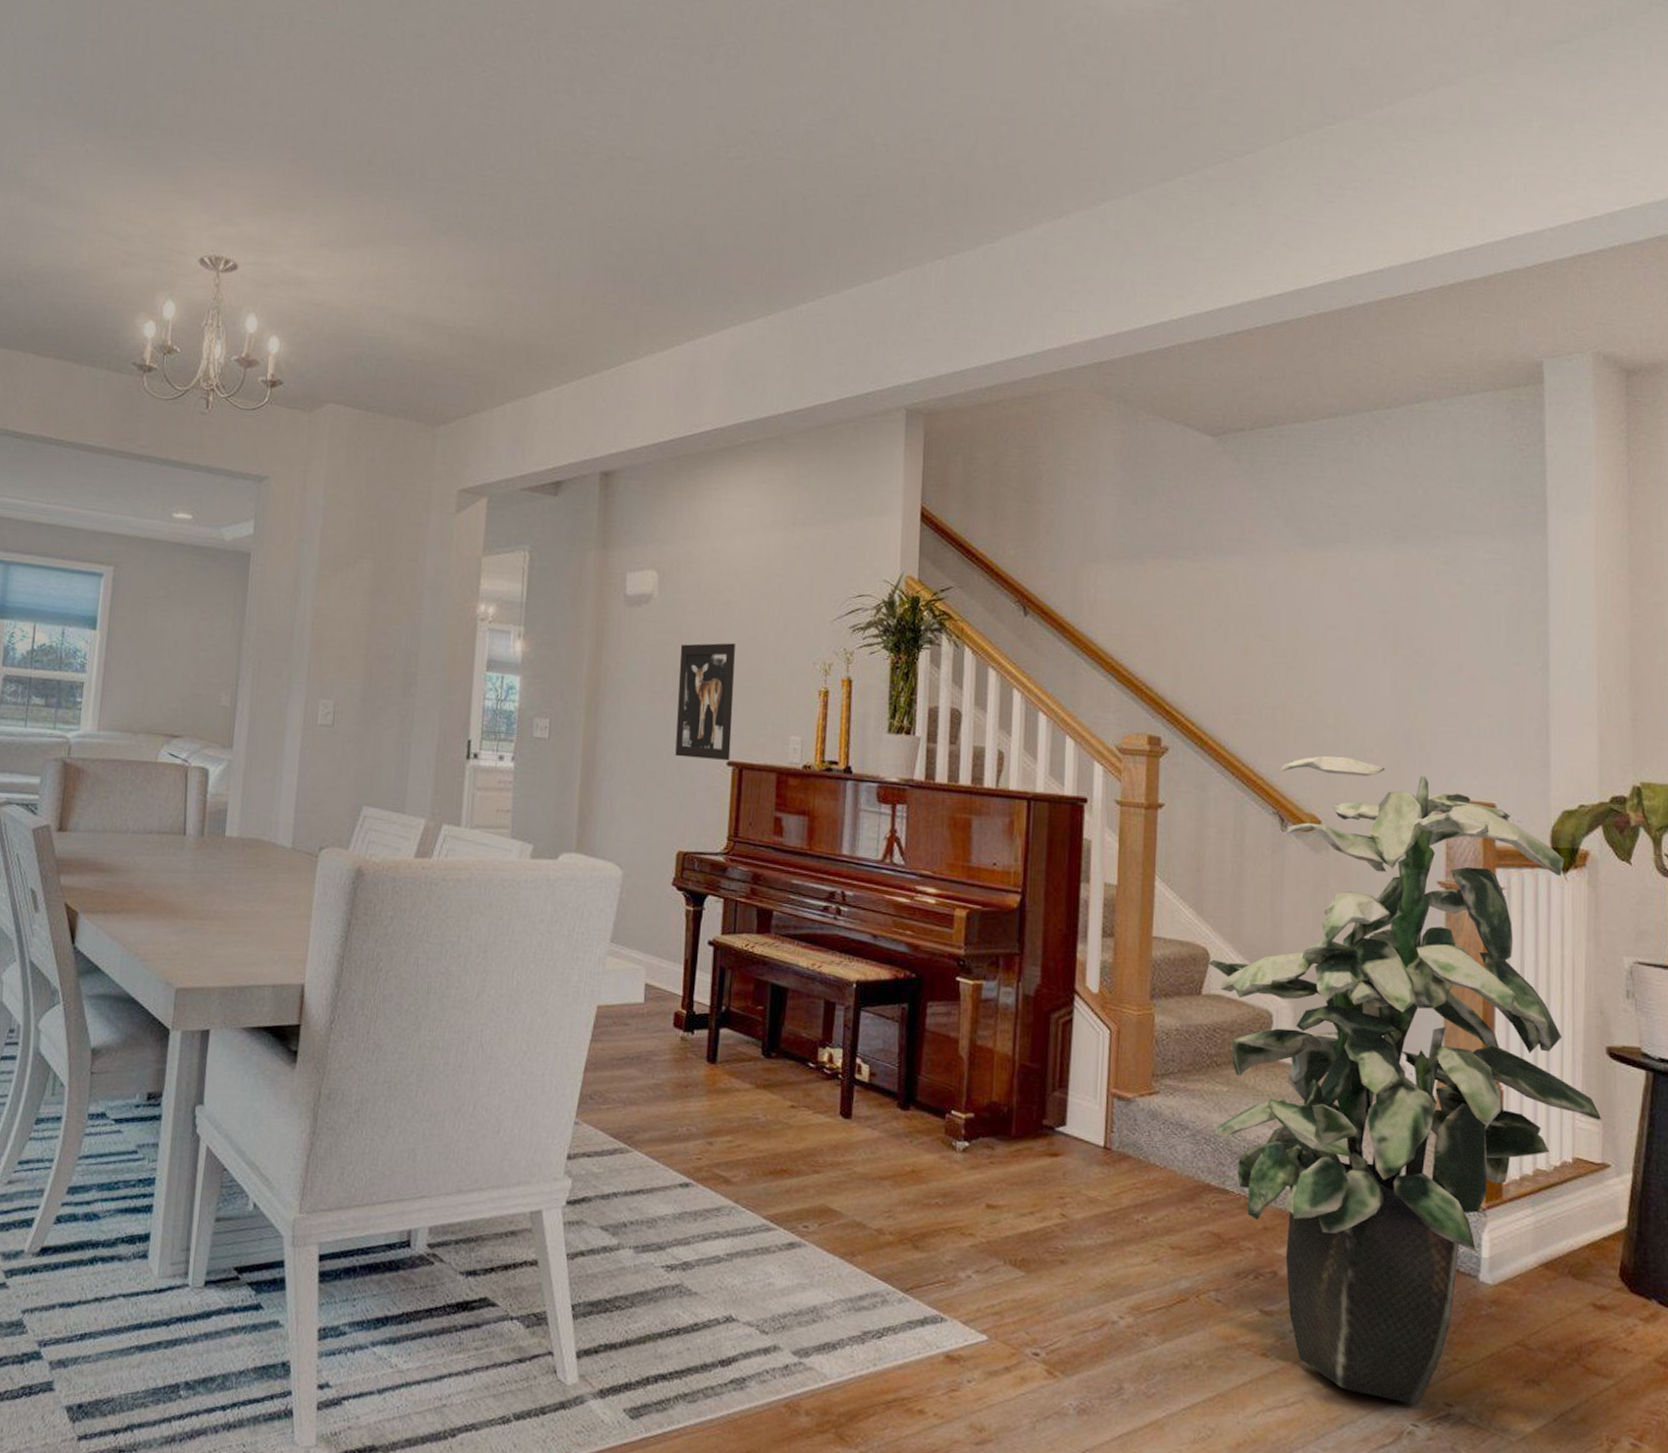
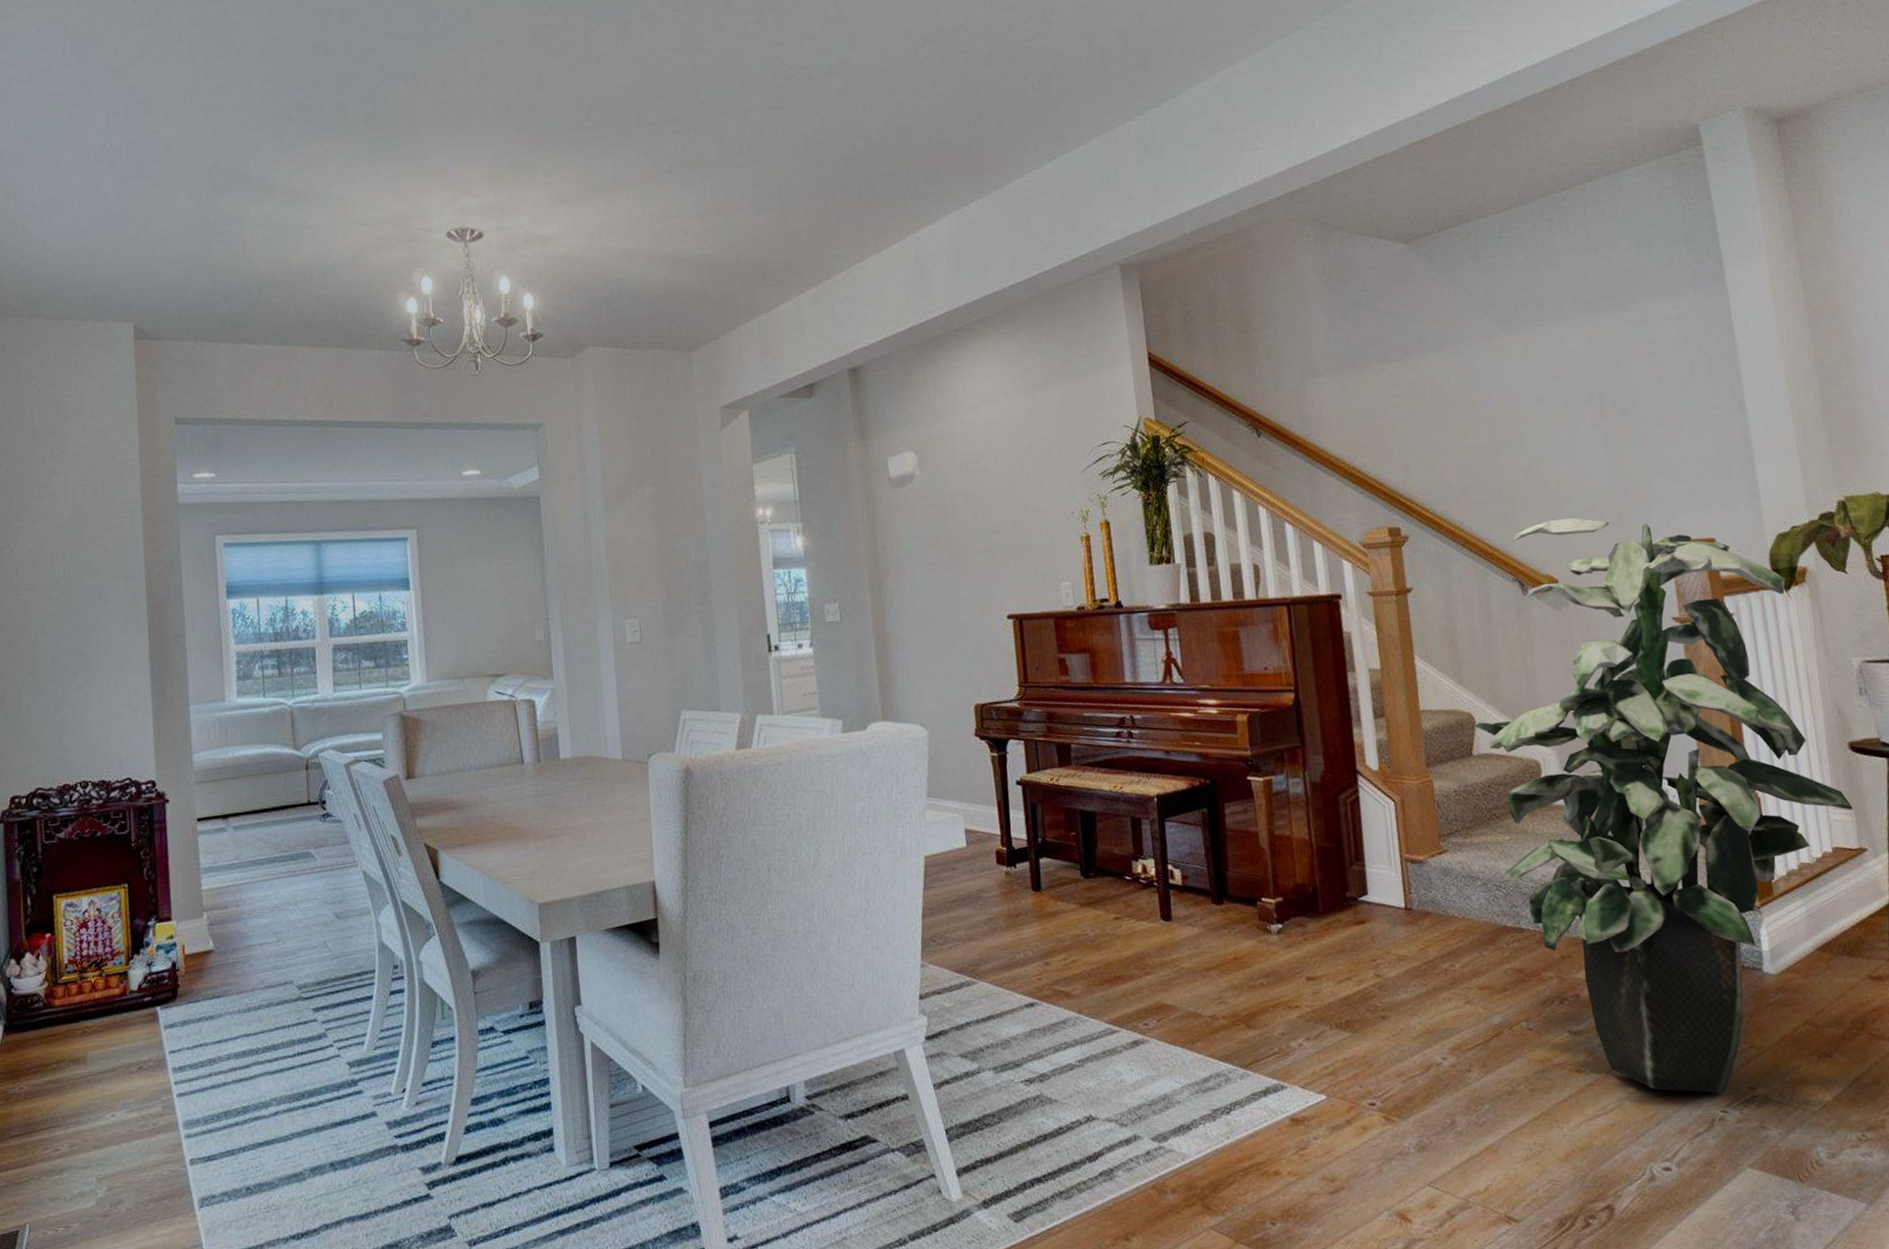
wall art: present [675,643,735,760] -> none [947,506,1009,618]

